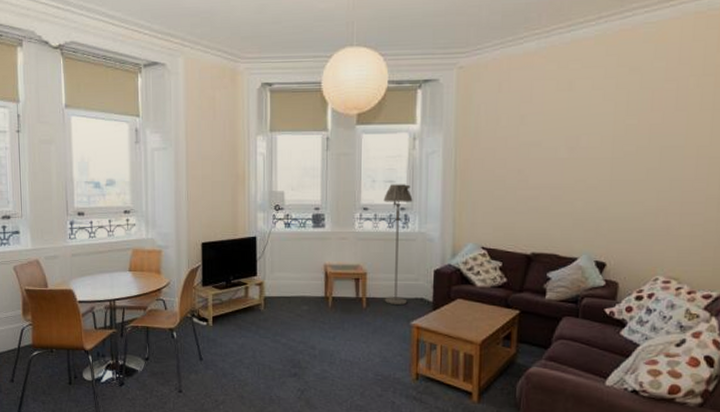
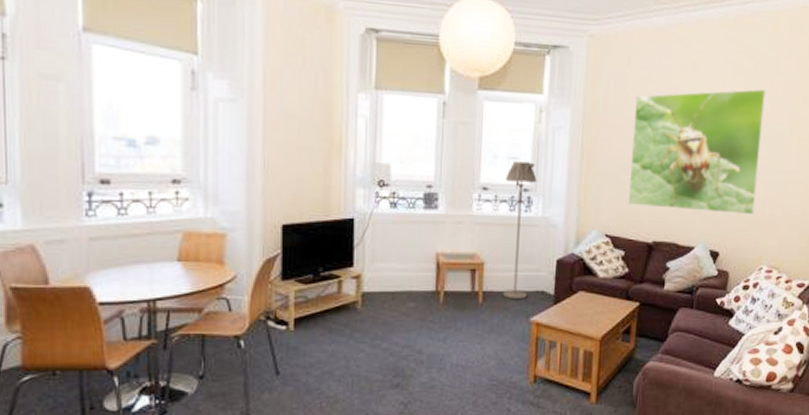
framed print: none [504,99,654,226] -> present [628,89,766,215]

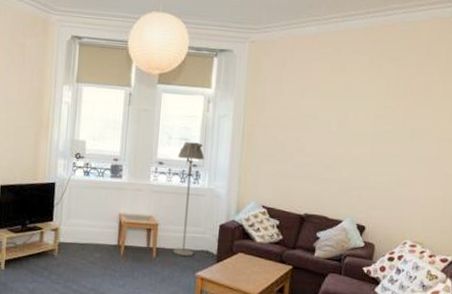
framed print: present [628,89,766,215] -> none [283,86,408,196]

